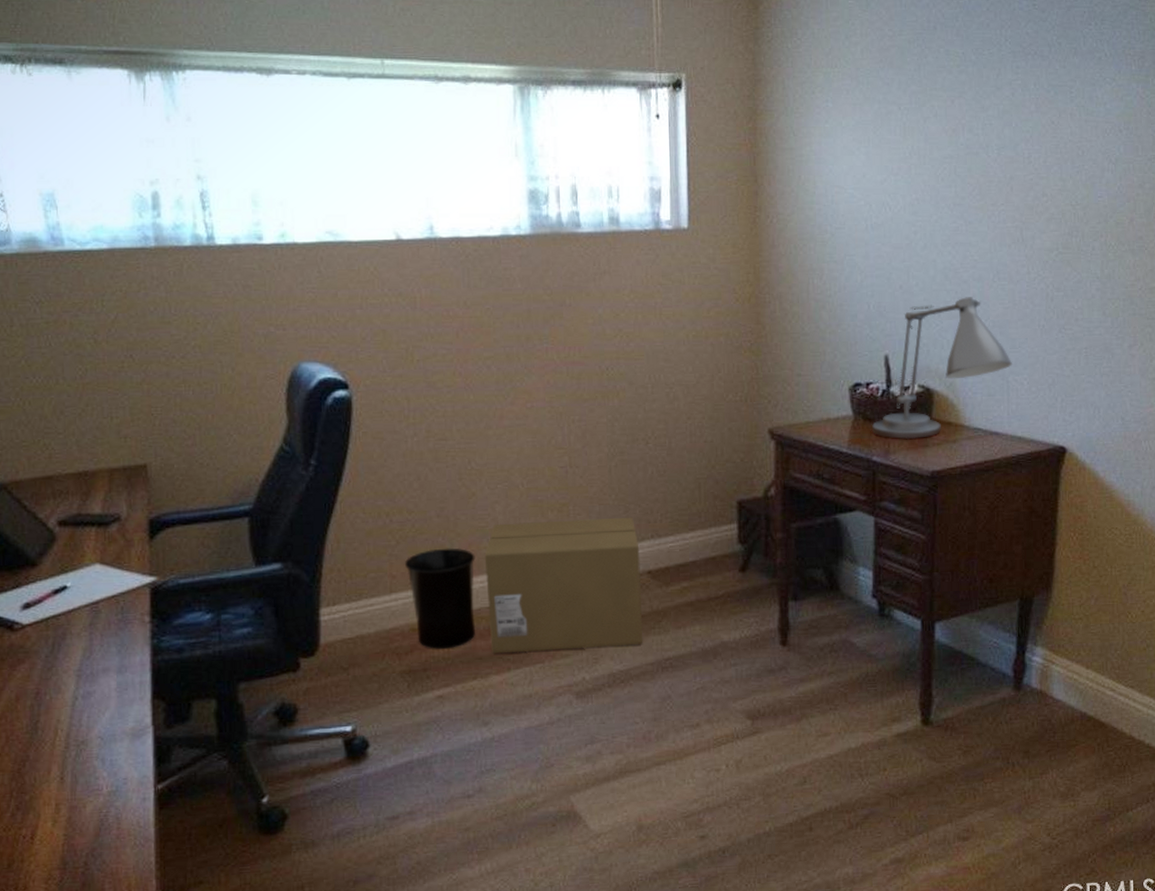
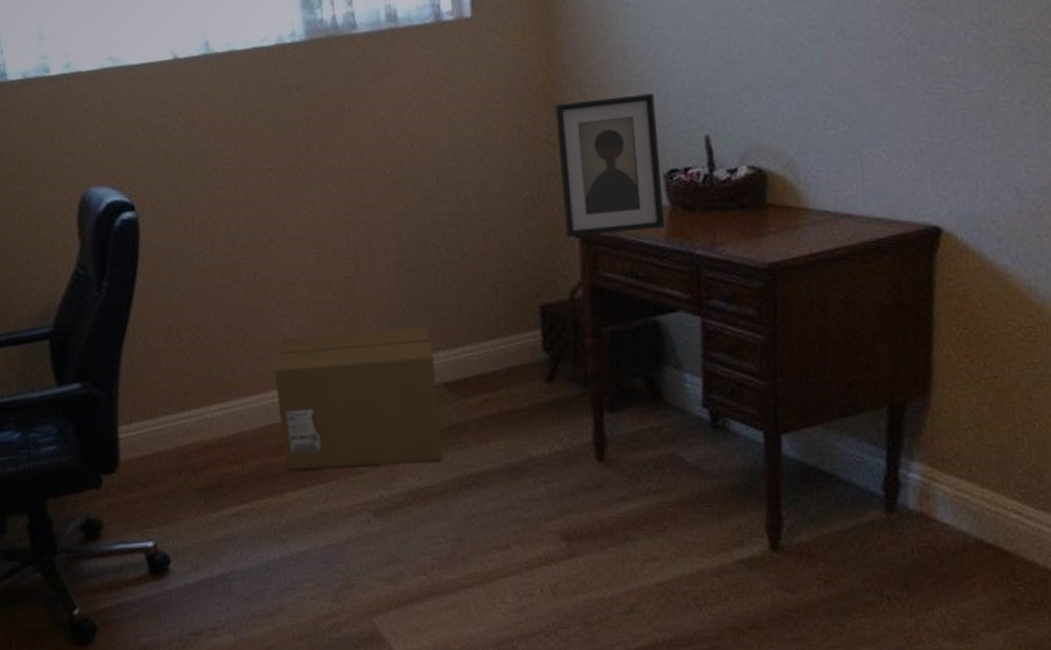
waste bin: present [404,547,476,649] -> none [195,363,269,466]
picture frame: none [758,313,849,440] -> present [555,93,666,238]
desk lamp: present [872,297,1012,440] -> none [693,61,866,229]

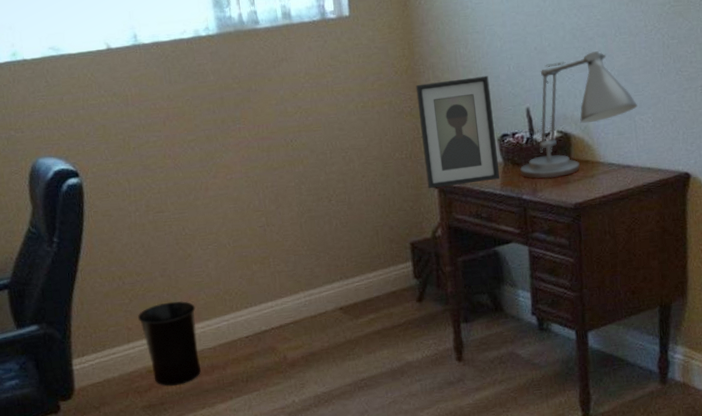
waste bin: none [195,363,269,466] -> present [137,300,201,386]
box: present [274,326,443,471] -> none [202,263,341,387]
desk lamp: none [693,61,866,229] -> present [520,51,638,179]

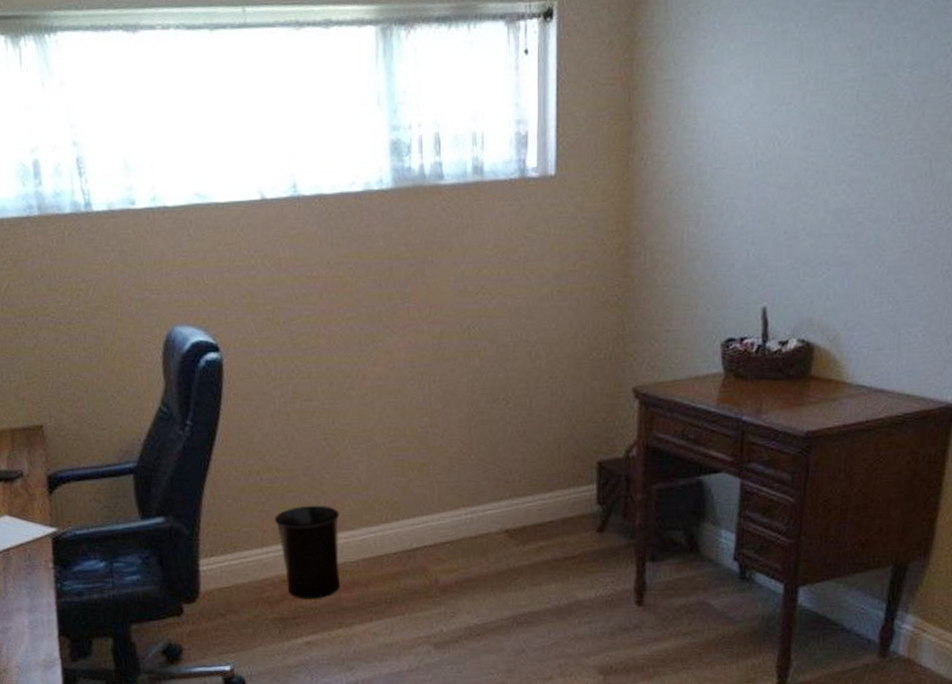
picture frame: present [415,76,501,189] -> none [626,263,720,399]
desk lamp: present [520,51,638,179] -> none [744,240,906,398]

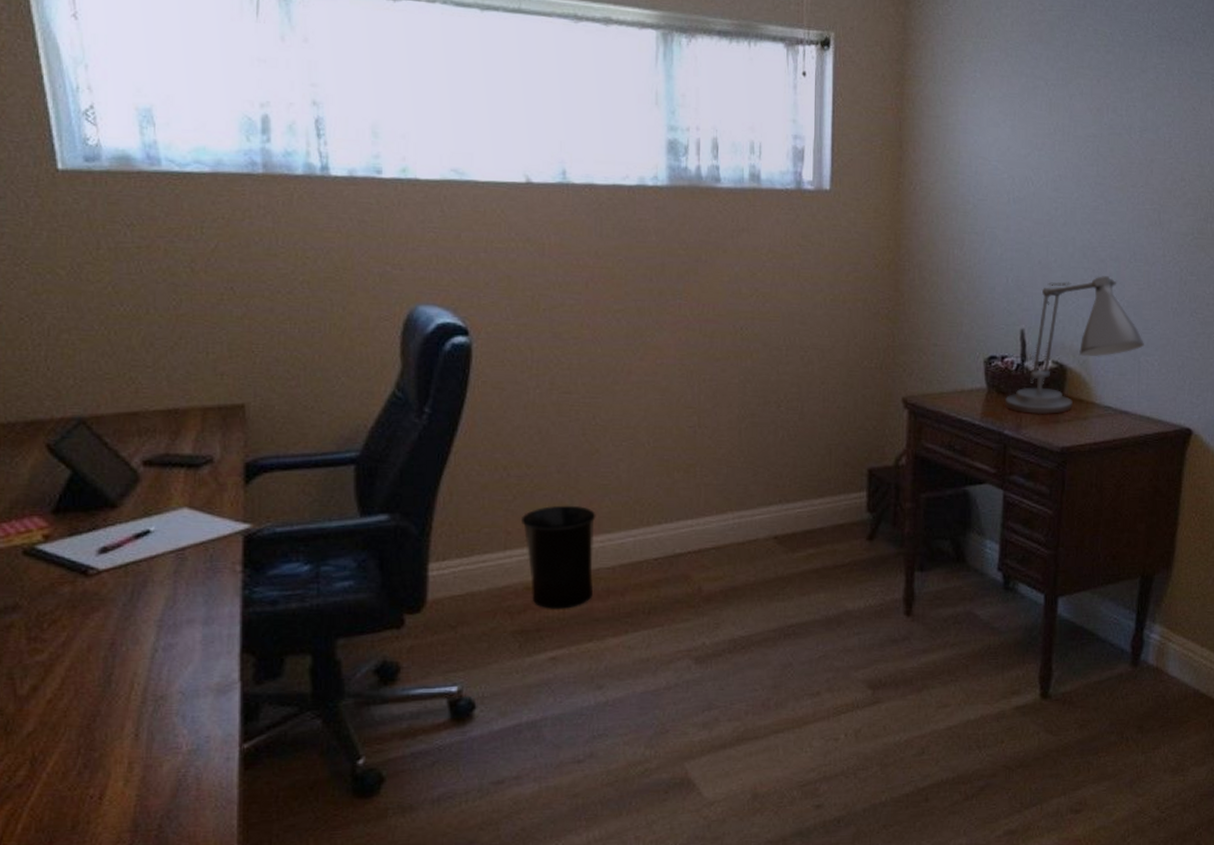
desk lamp: none [744,240,906,398] -> present [1005,276,1144,415]

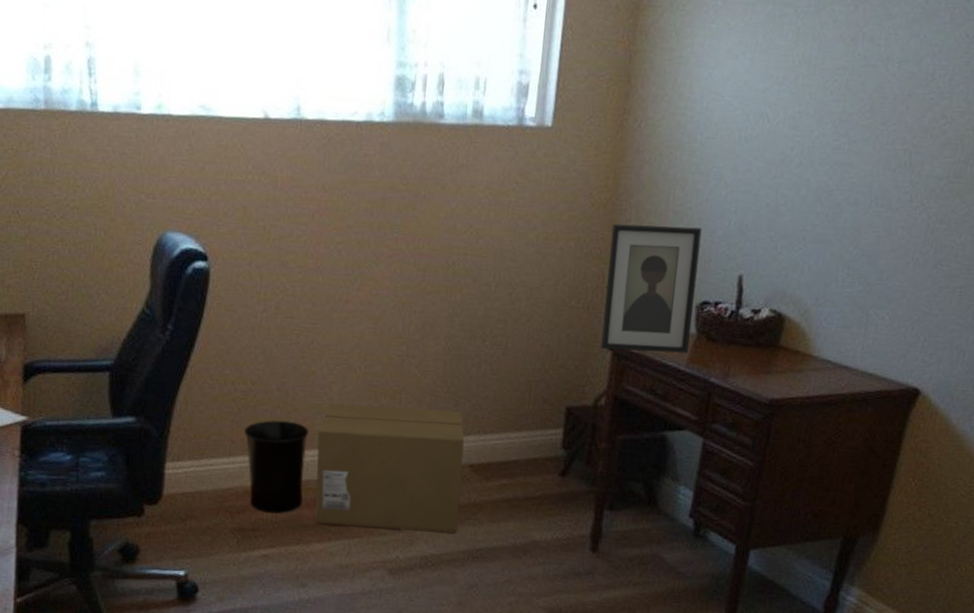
box: none [605,480,767,616] -> present [315,403,465,533]
picture frame: none [896,283,983,409] -> present [600,223,702,354]
desk lamp: present [1005,276,1144,415] -> none [714,221,876,365]

